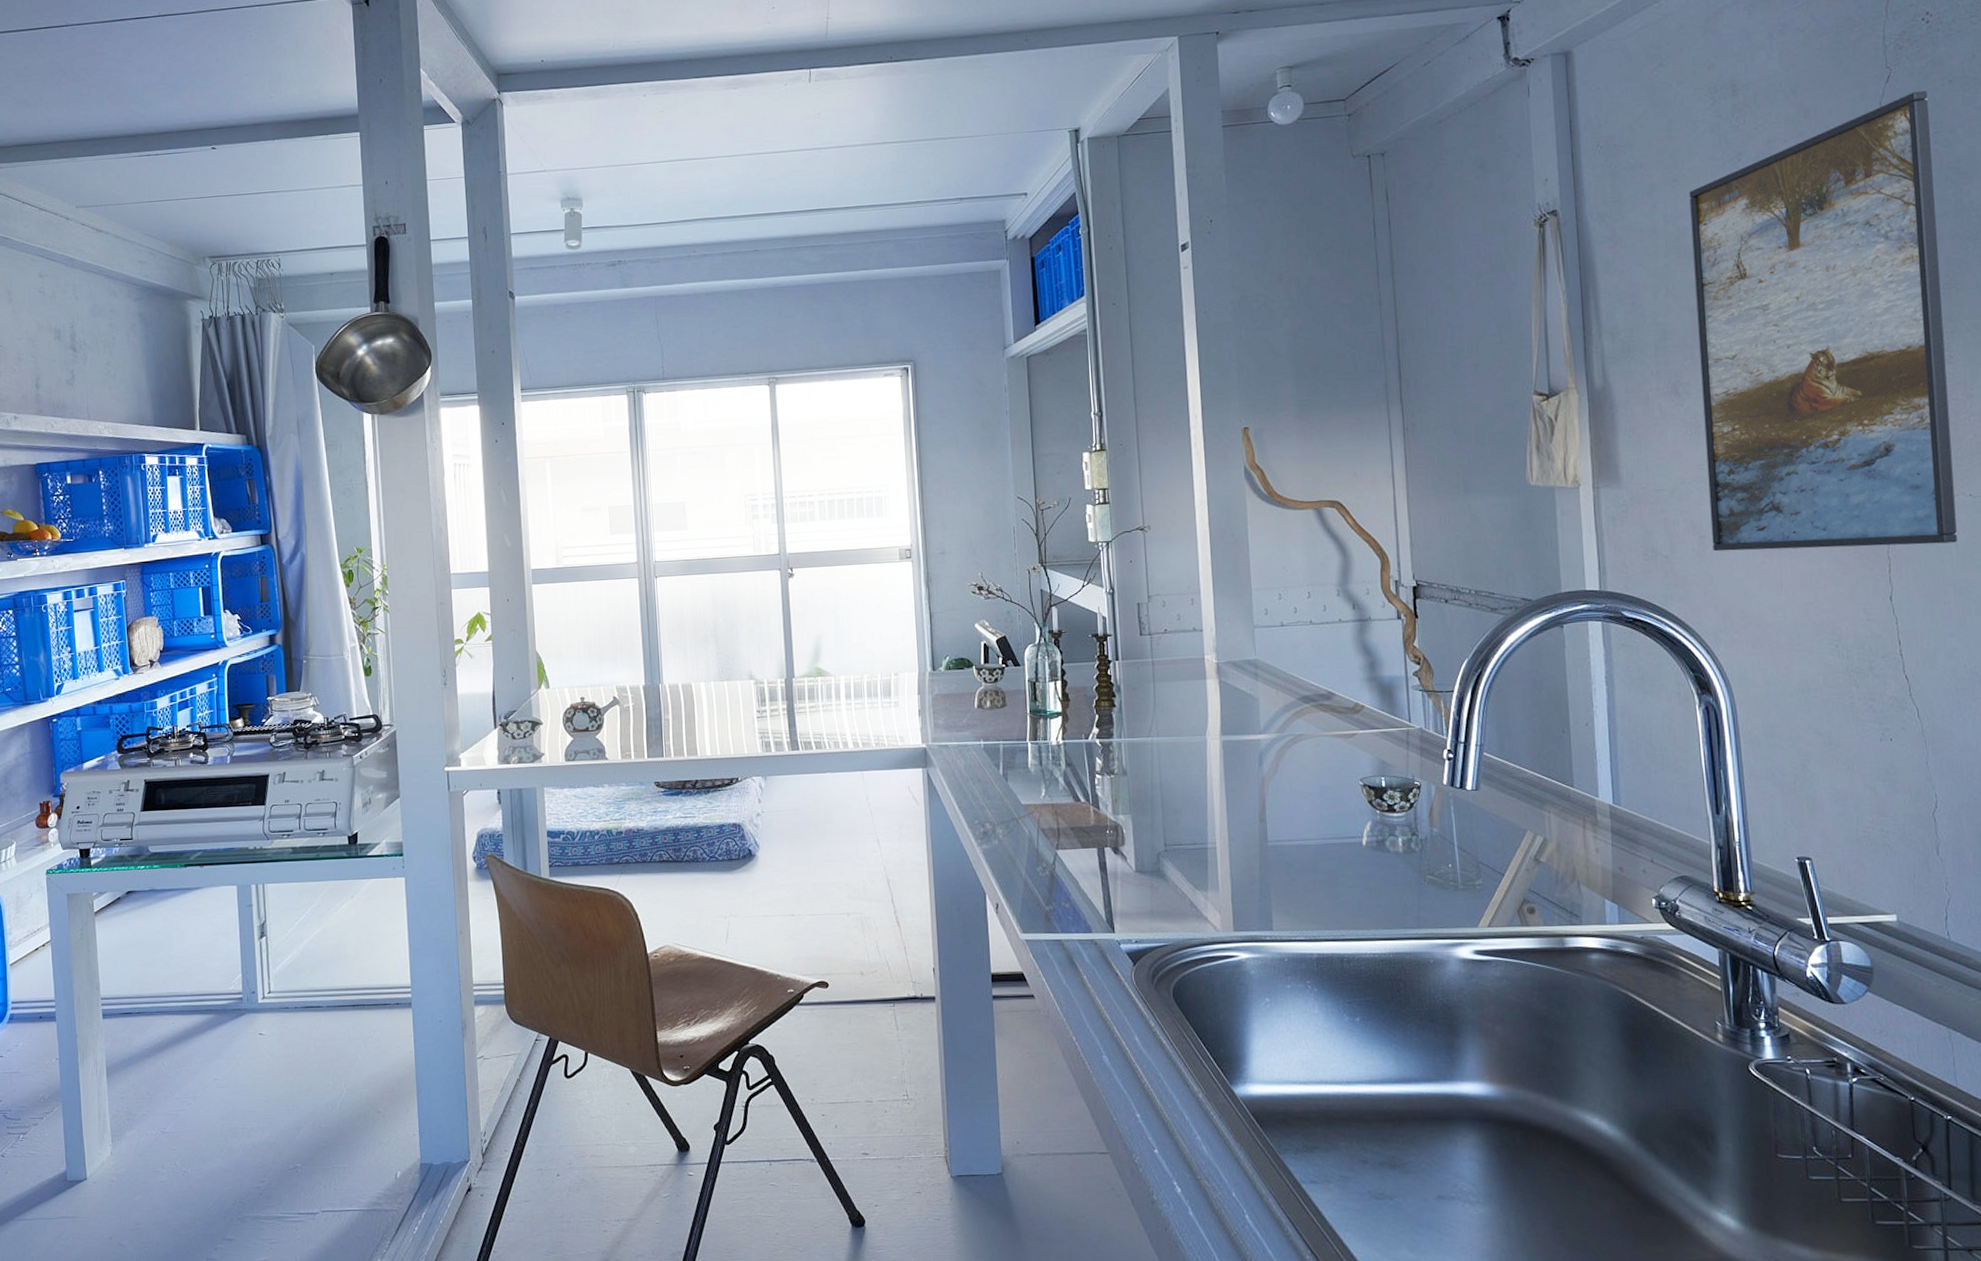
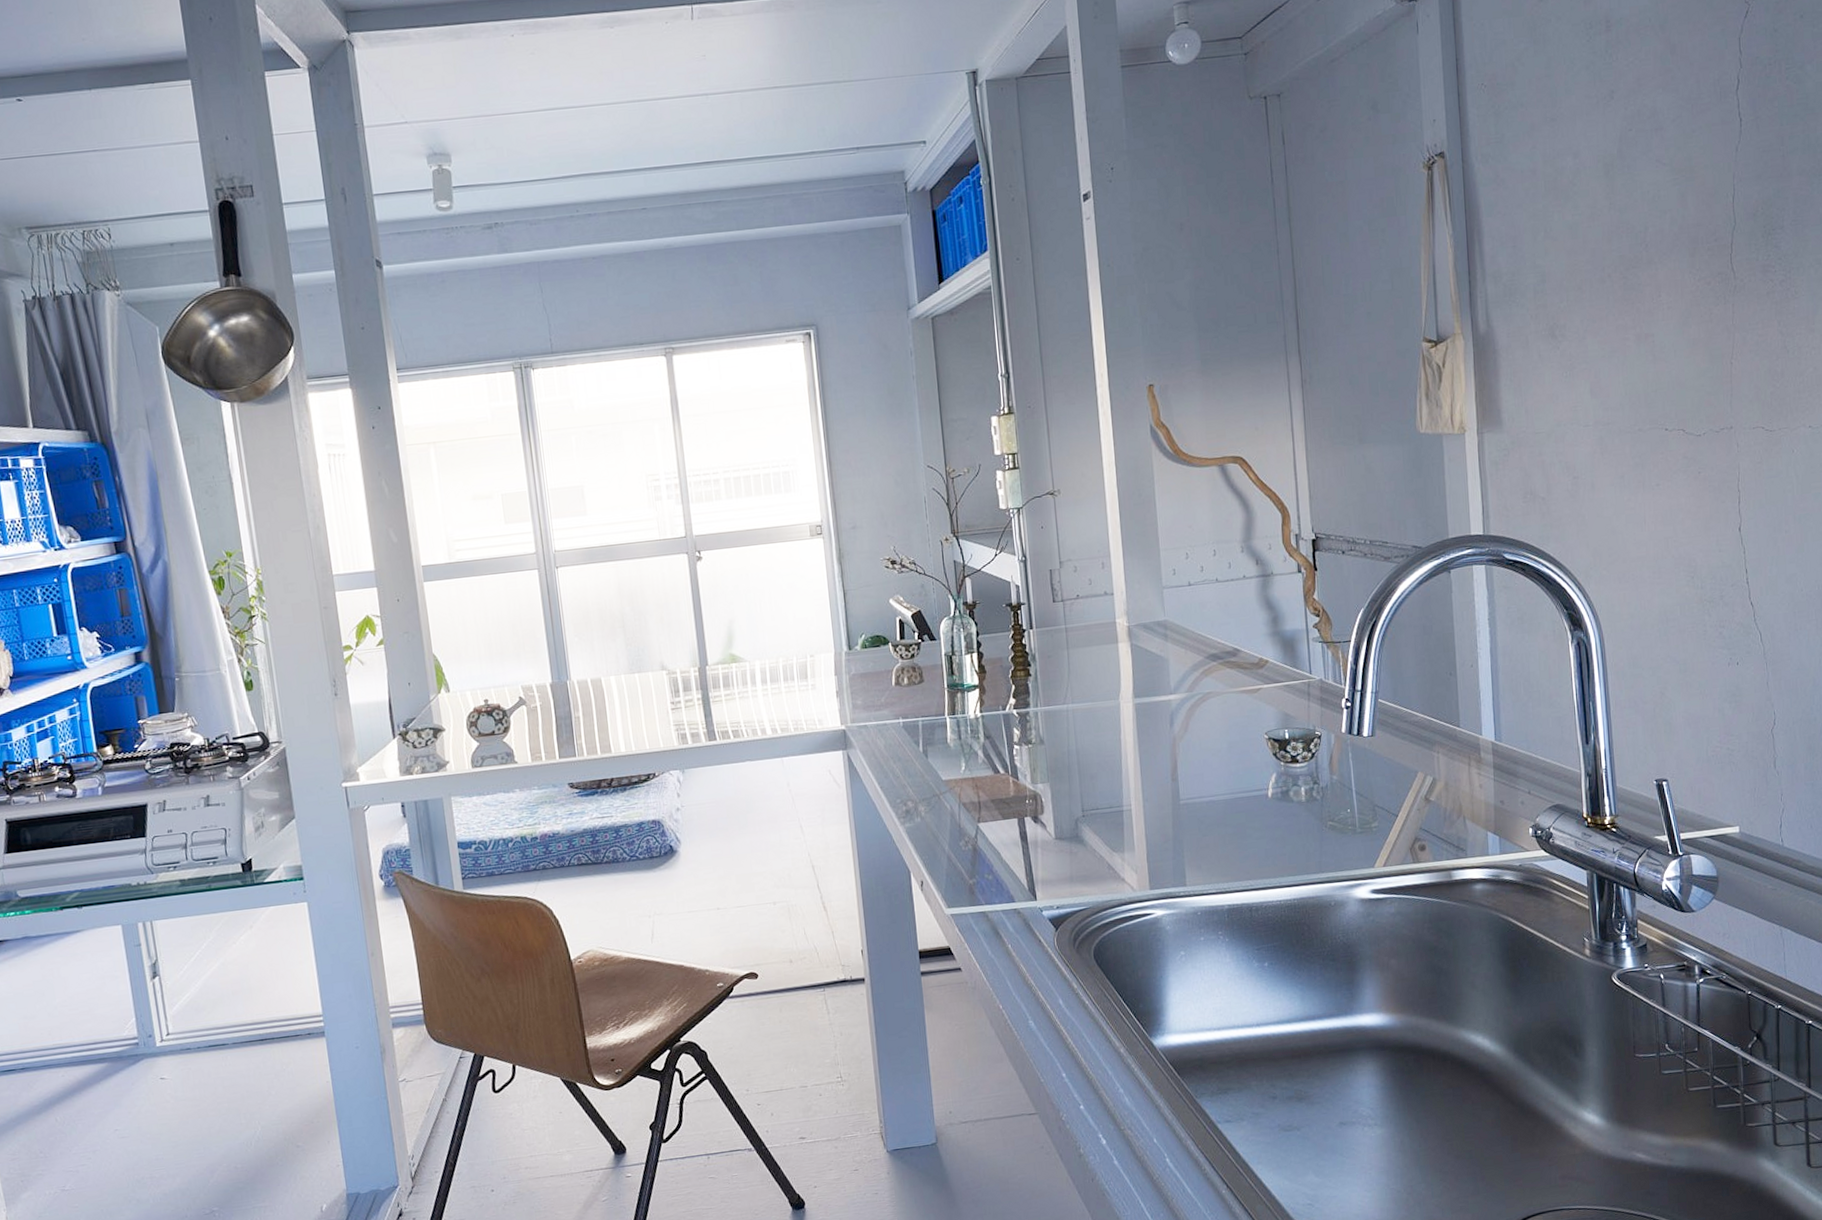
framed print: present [1689,91,1957,552] -> none [1566,26,1798,492]

